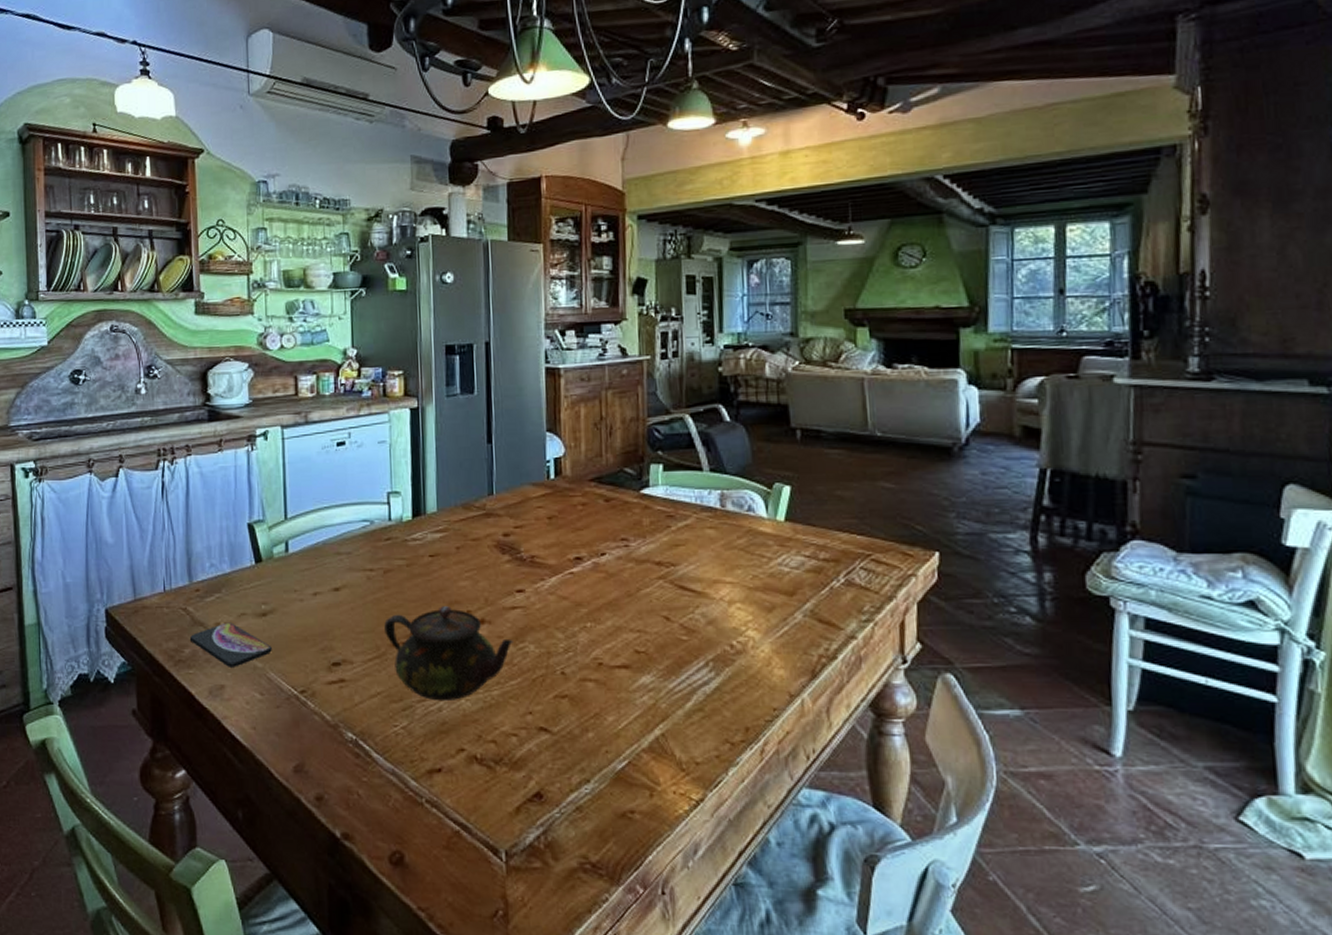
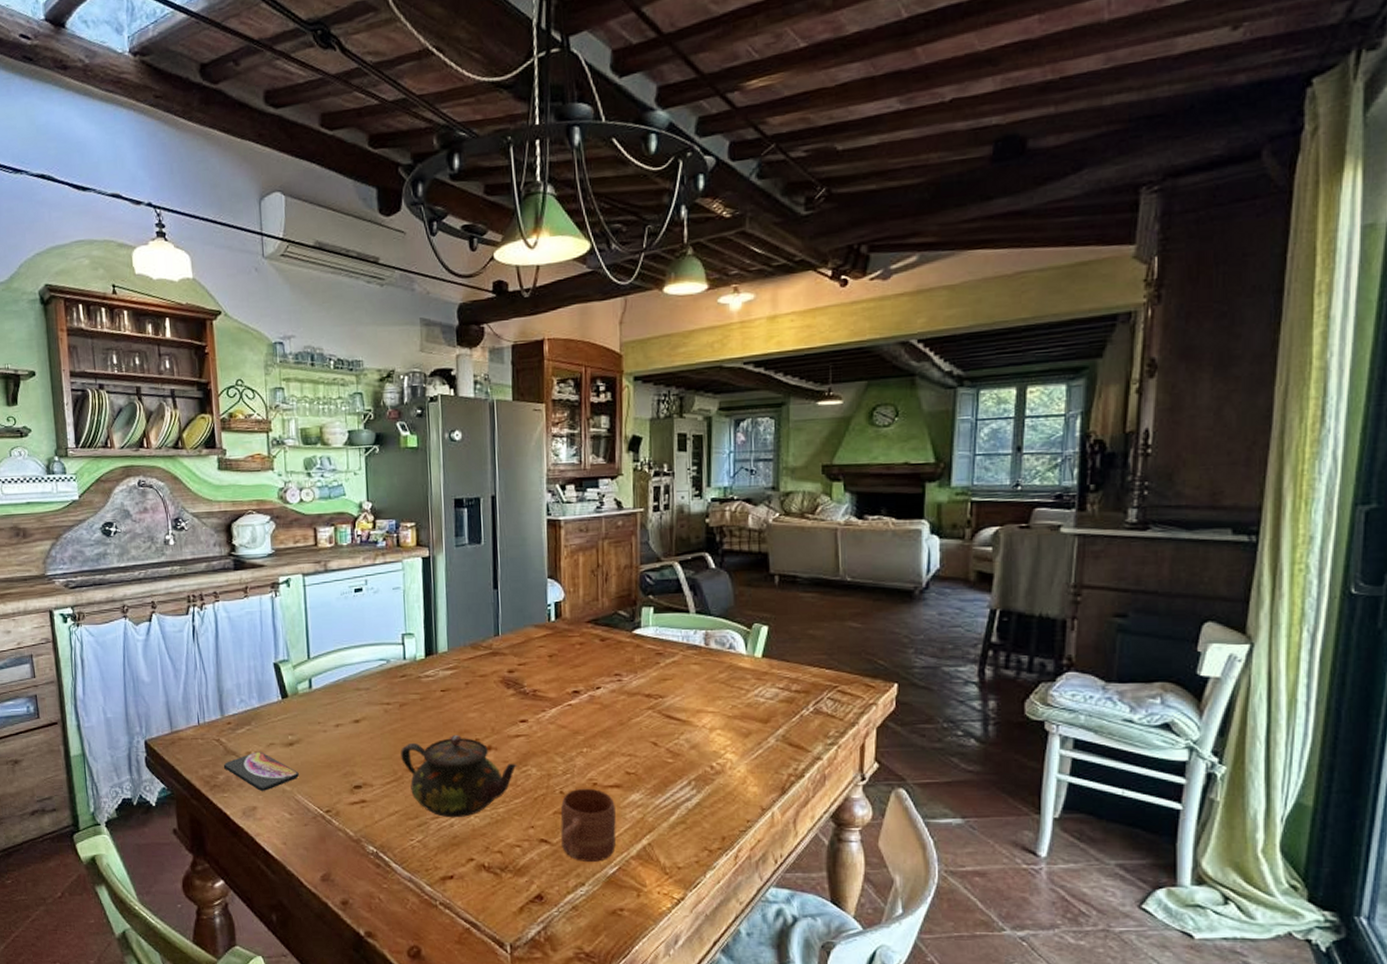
mug: none [561,668,625,755] -> present [560,788,616,862]

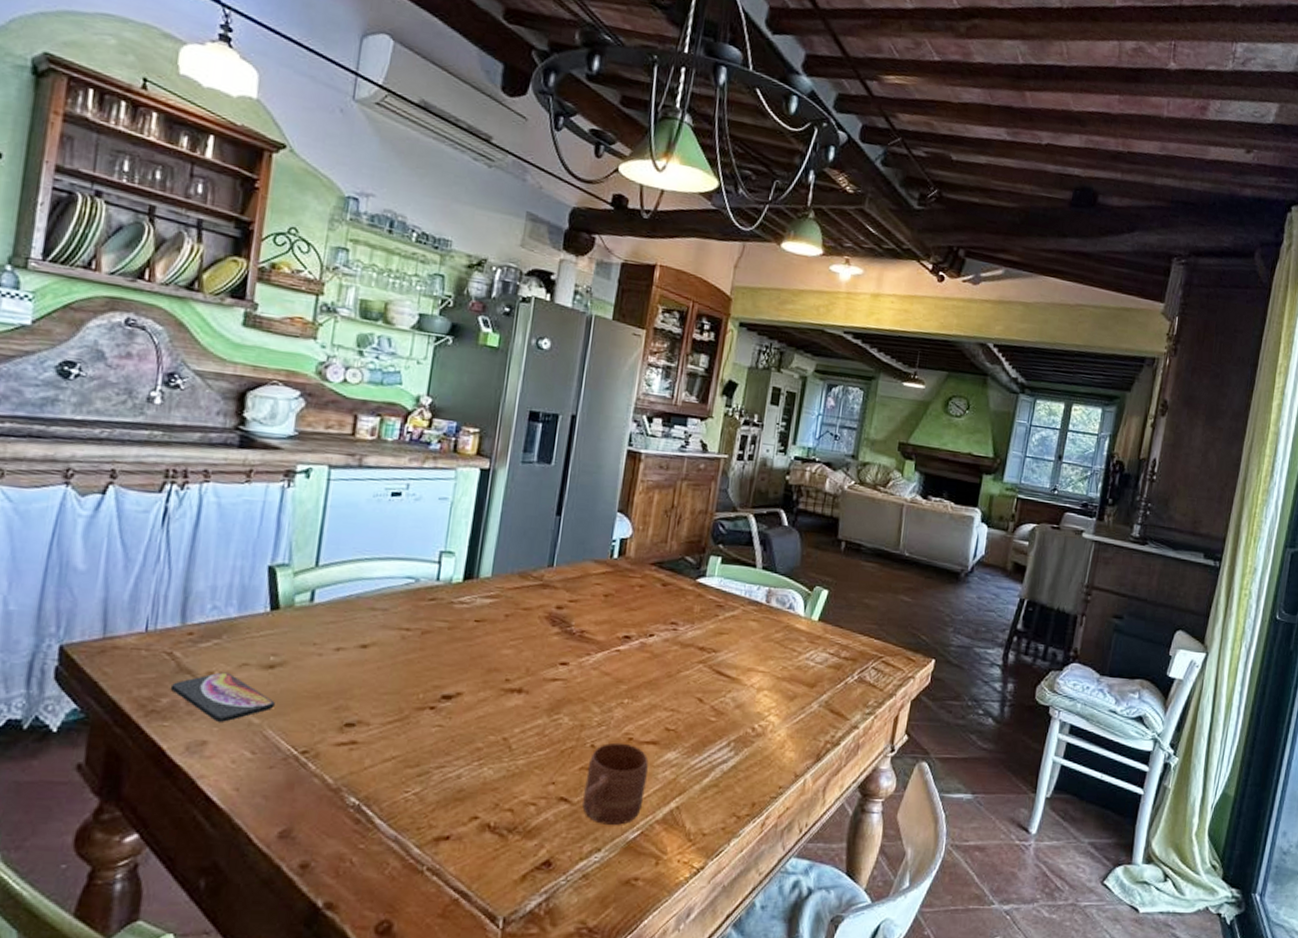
teapot: present [401,735,517,818] -> none [411,673,548,769]

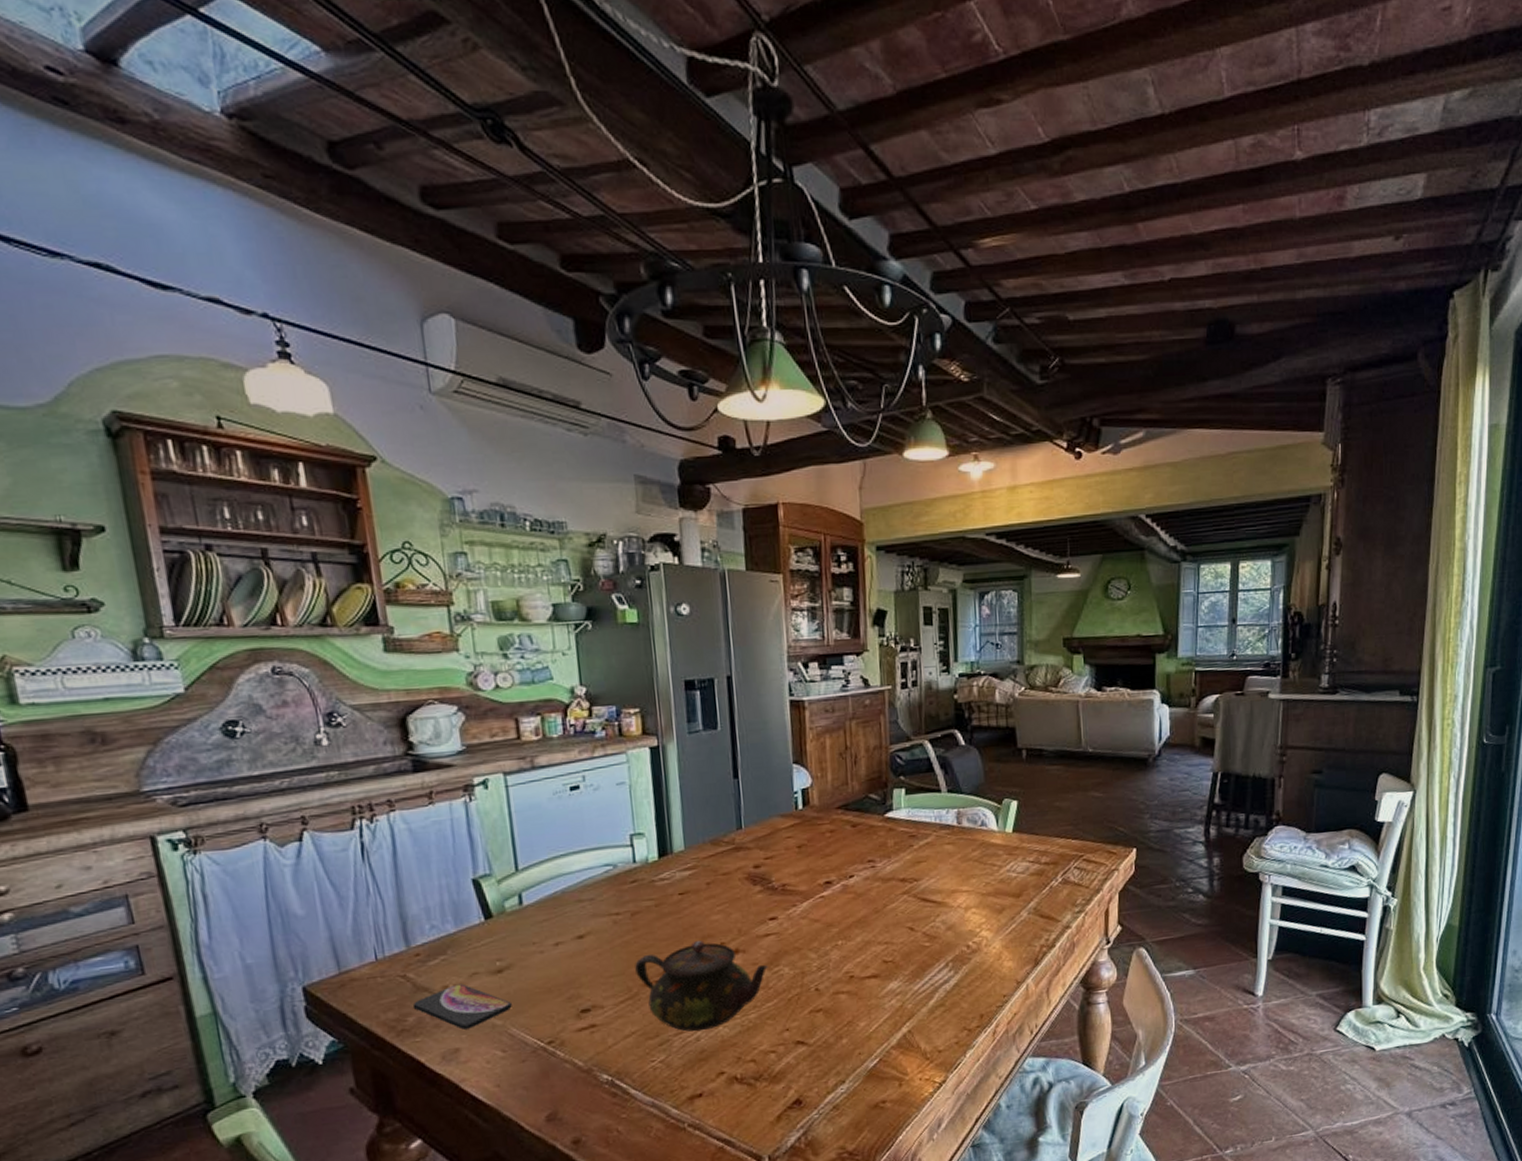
teapot: none [411,673,548,769] -> present [635,941,768,1032]
mug: present [582,742,649,825] -> none [816,981,876,1059]

